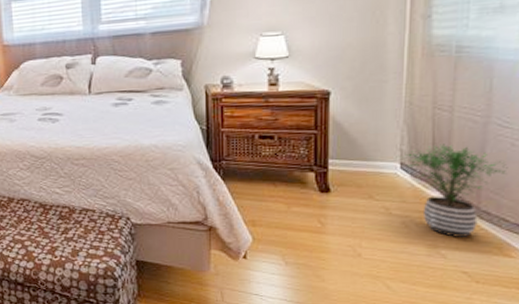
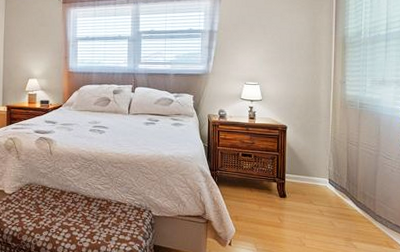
potted plant: present [406,144,508,237] -> none [332,167,390,233]

